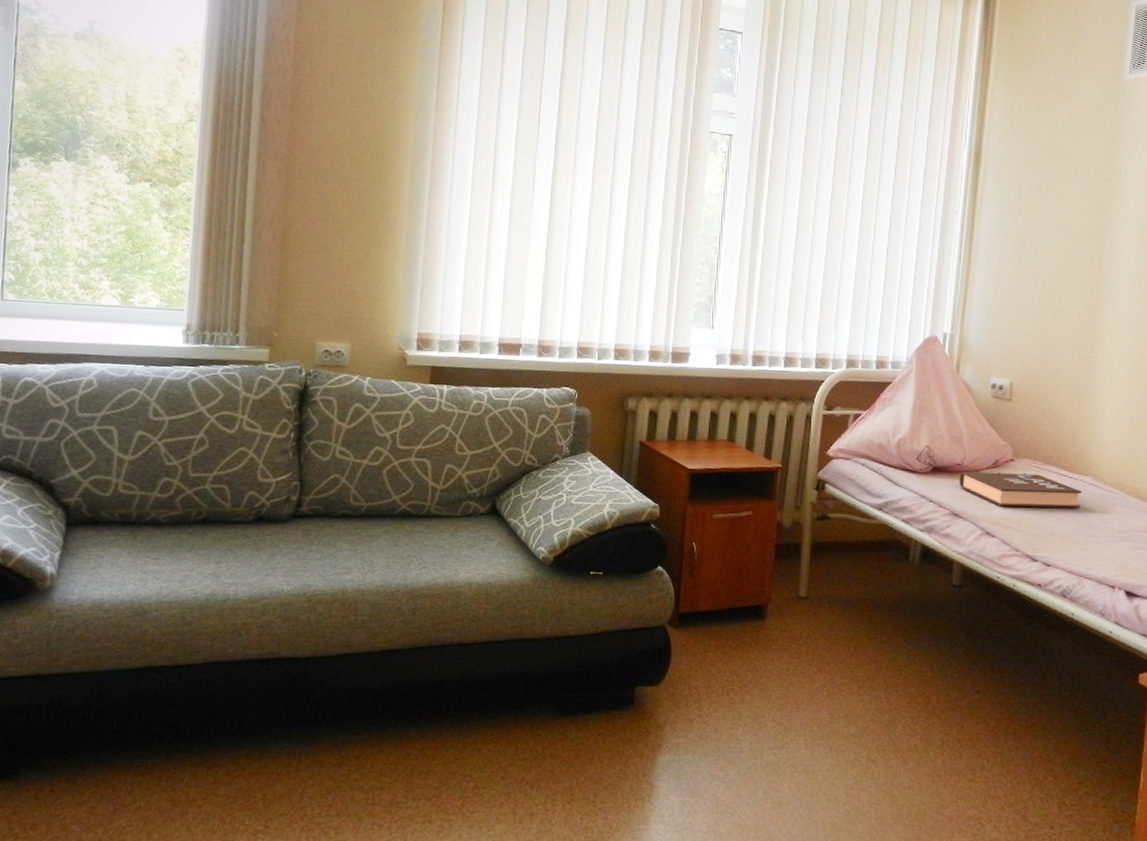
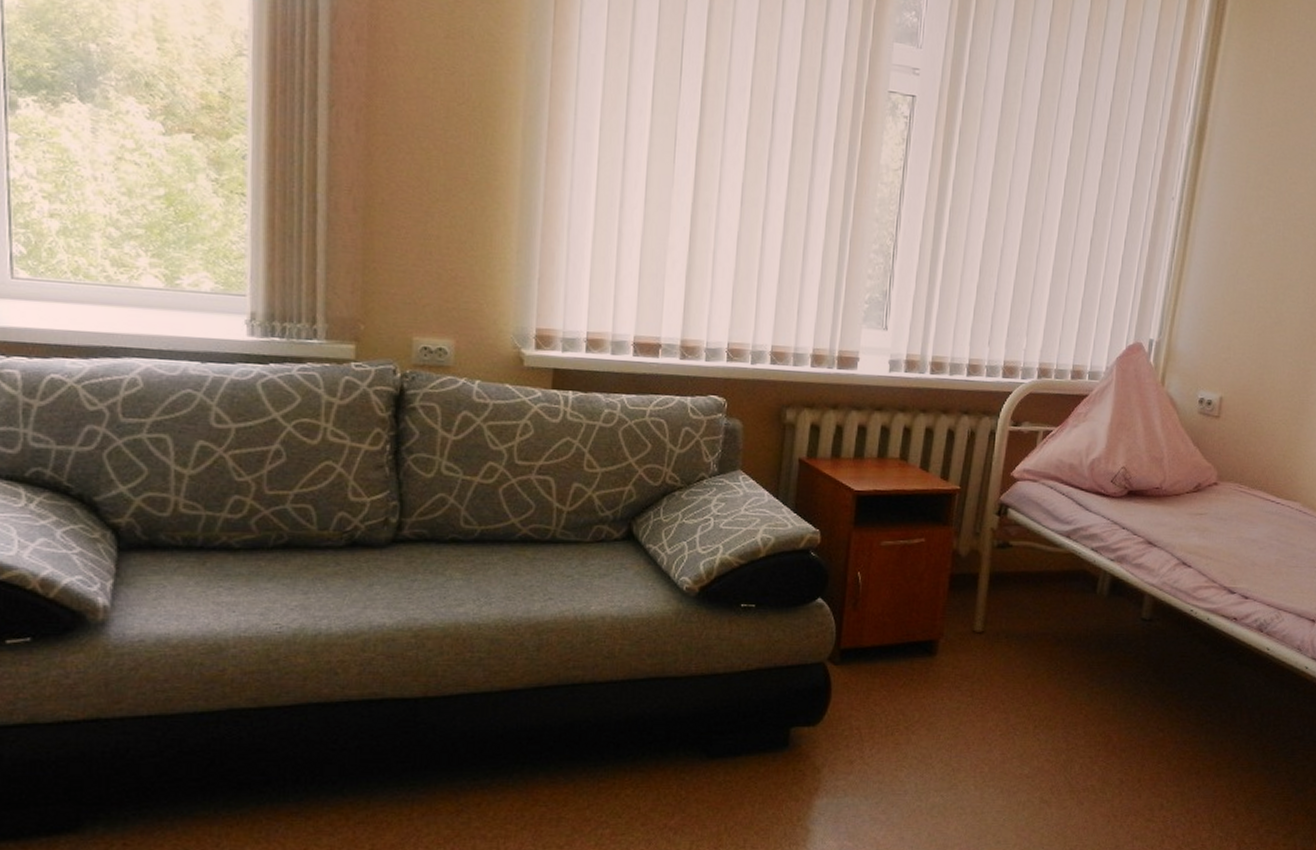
book: present [960,471,1082,509] -> none [1156,496,1289,537]

